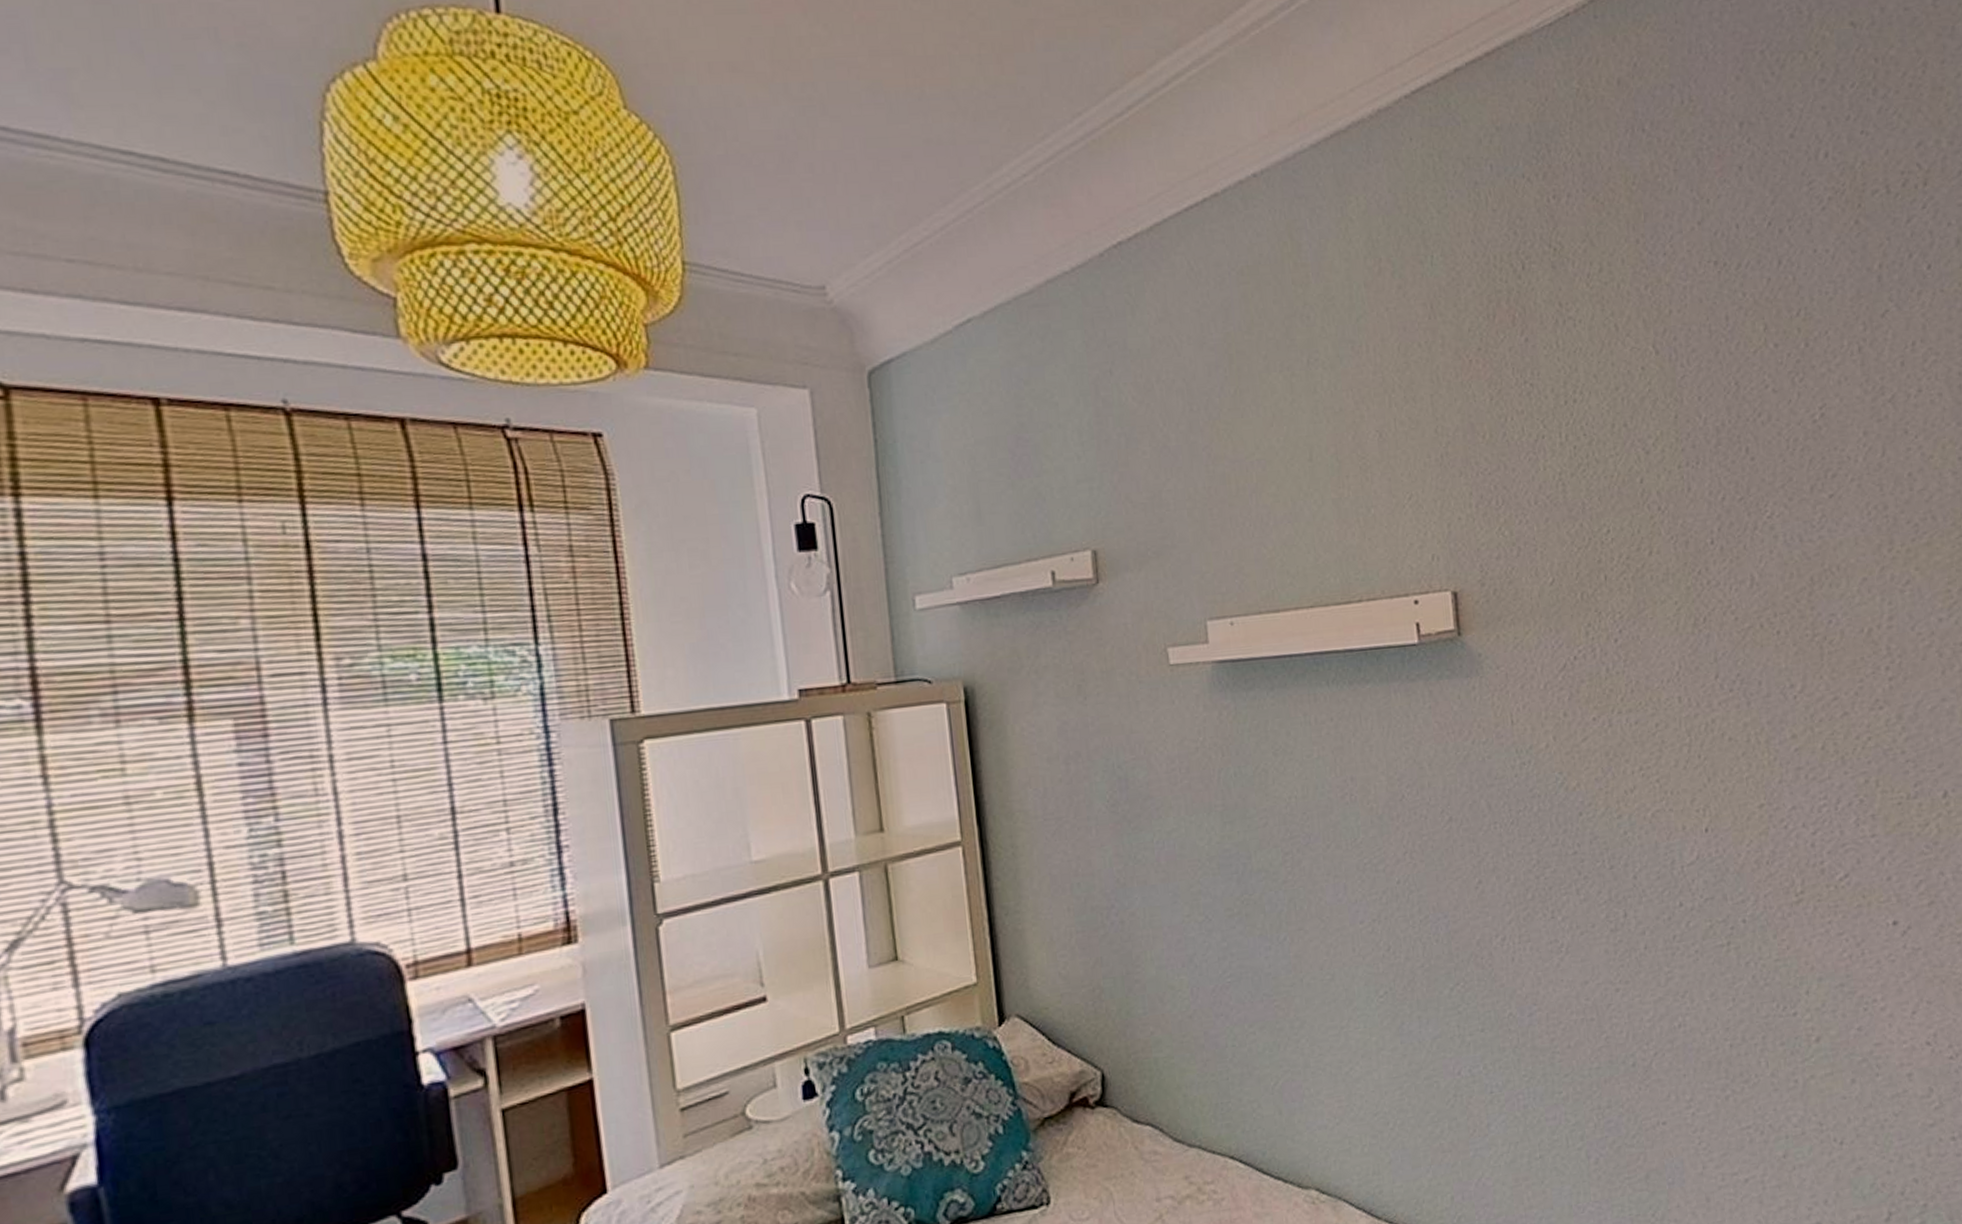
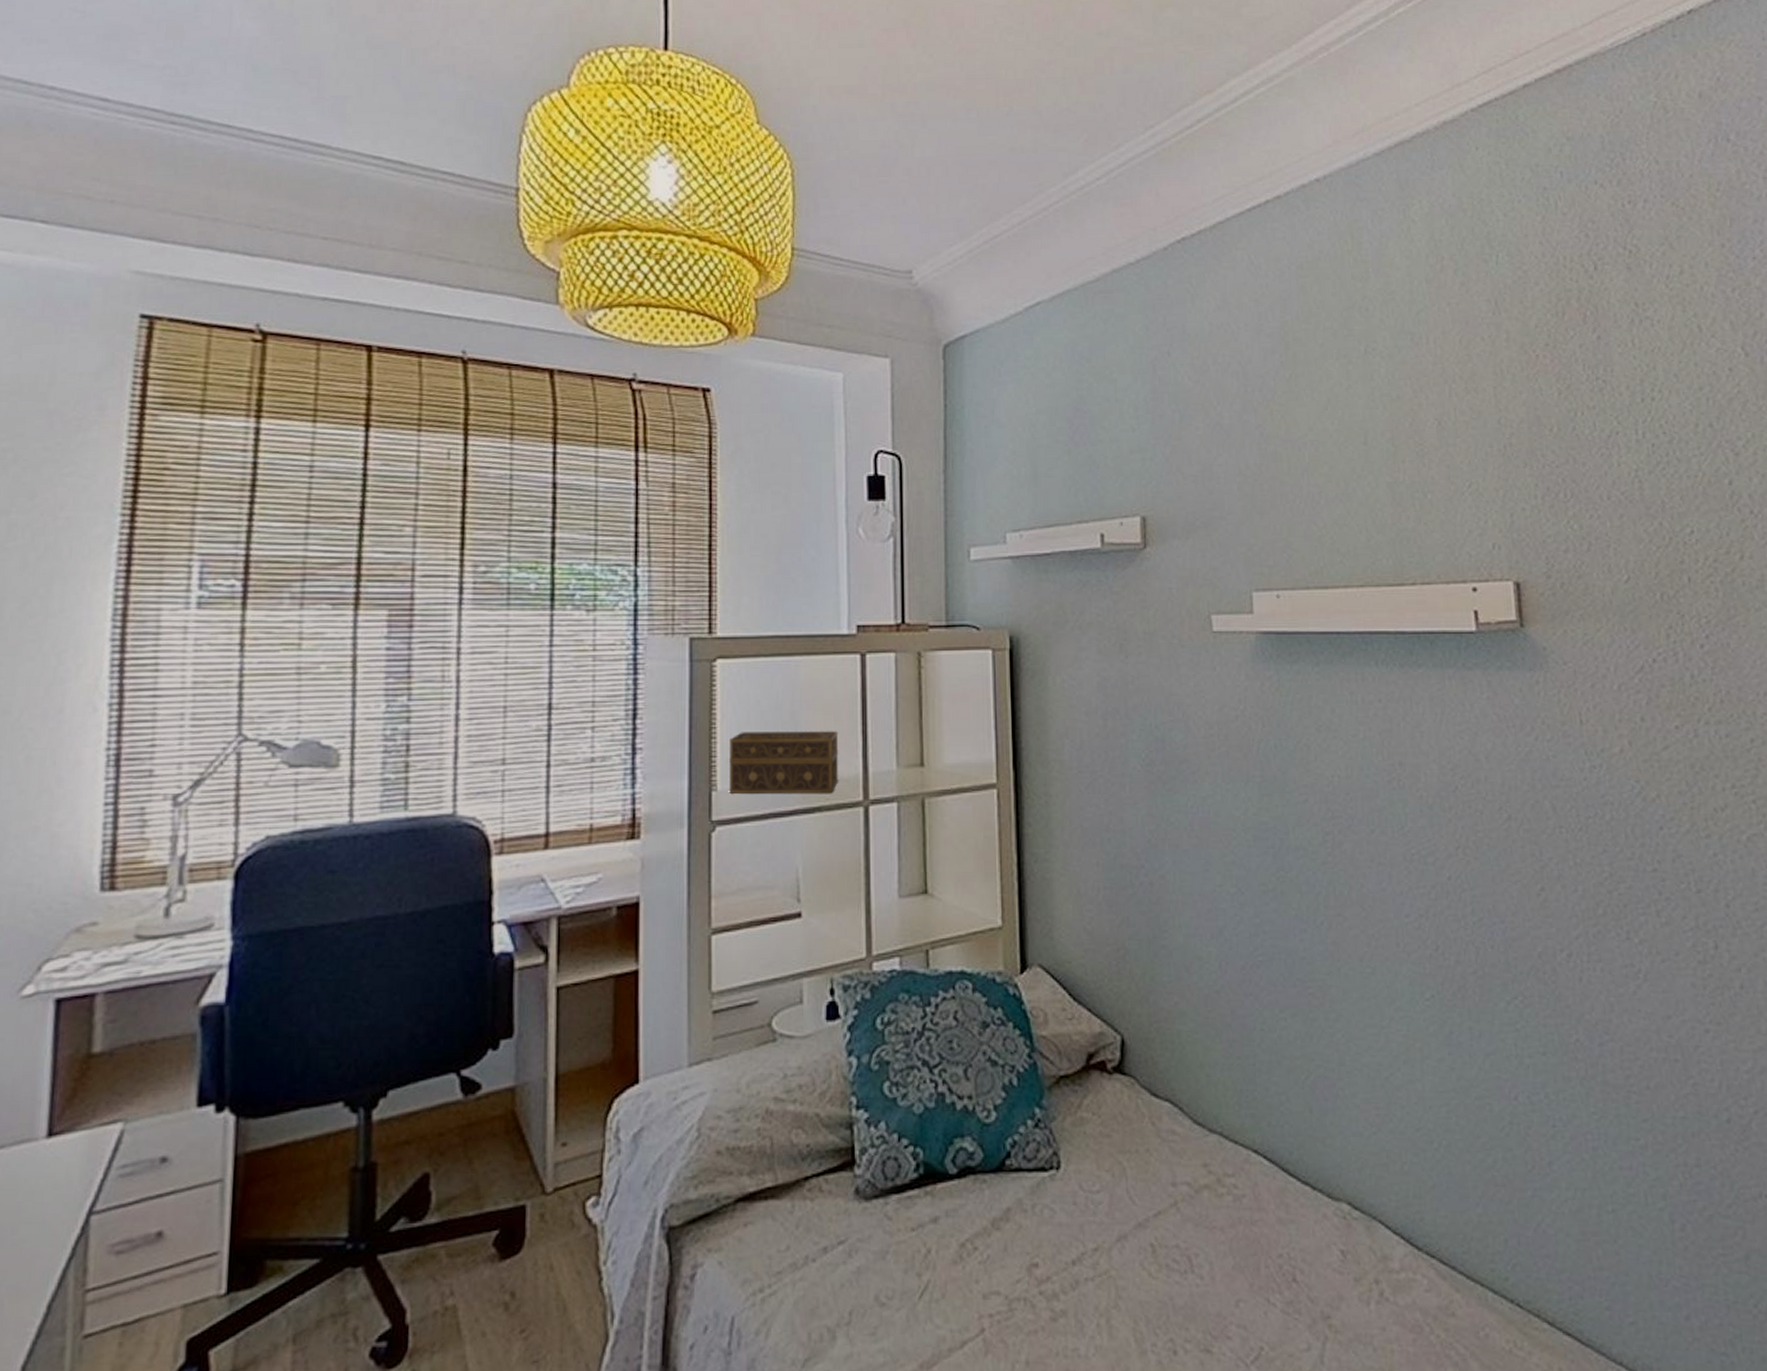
decorative box: none [667,804,794,883] -> present [728,731,839,793]

